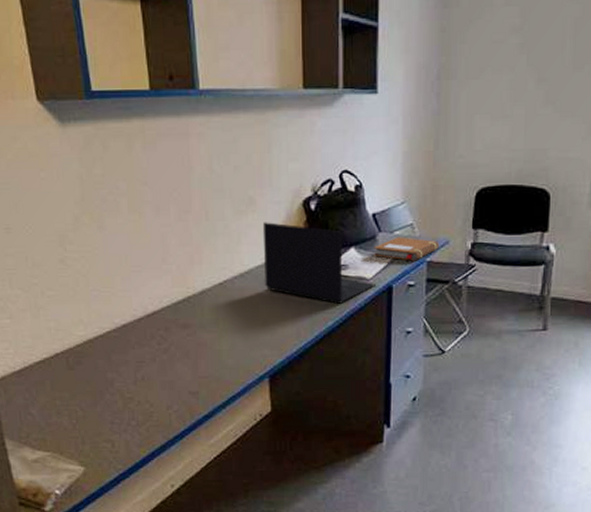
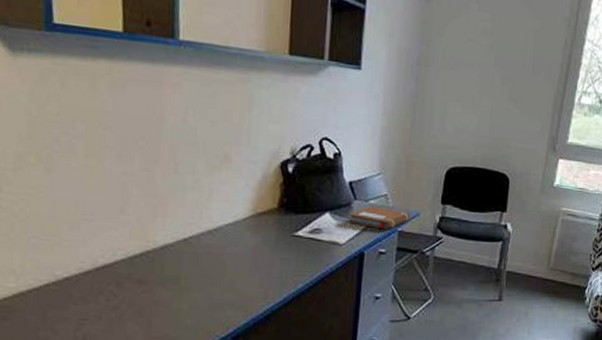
laptop: present [262,222,377,304] -> none [234,180,349,267]

